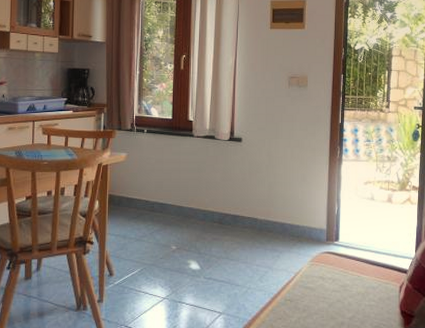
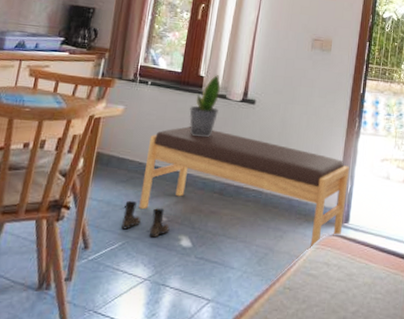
boots: none [137,233,179,263] -> present [121,200,170,238]
bench: none [150,165,335,265] -> present [139,125,349,249]
potted plant: none [184,118,210,175] -> present [189,74,222,138]

